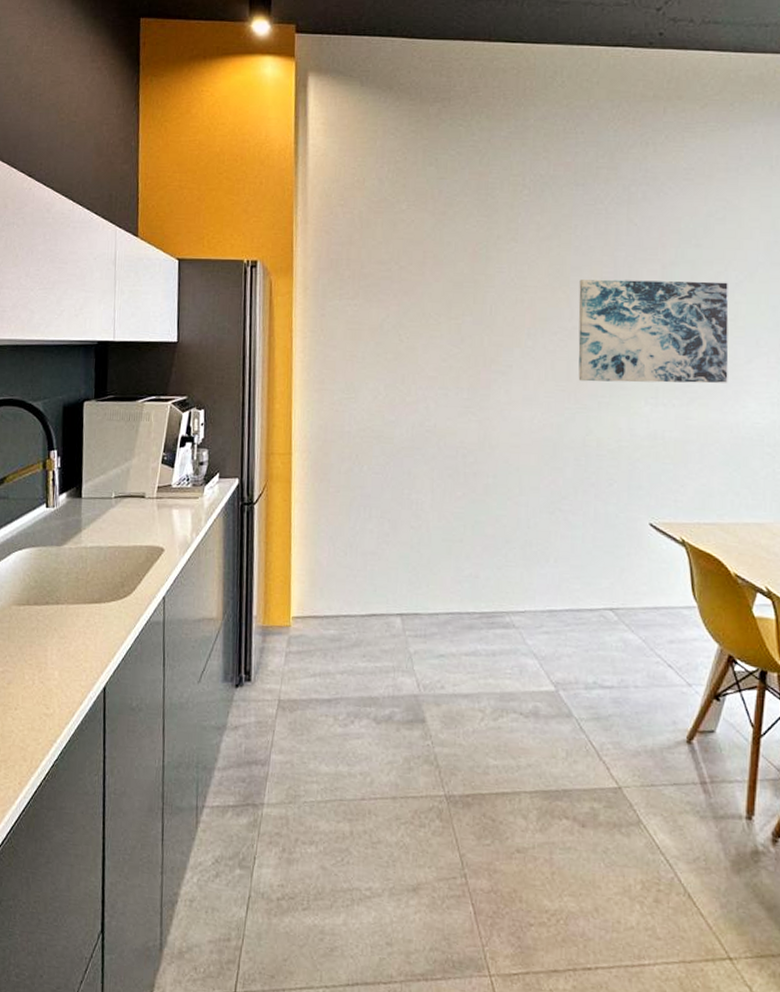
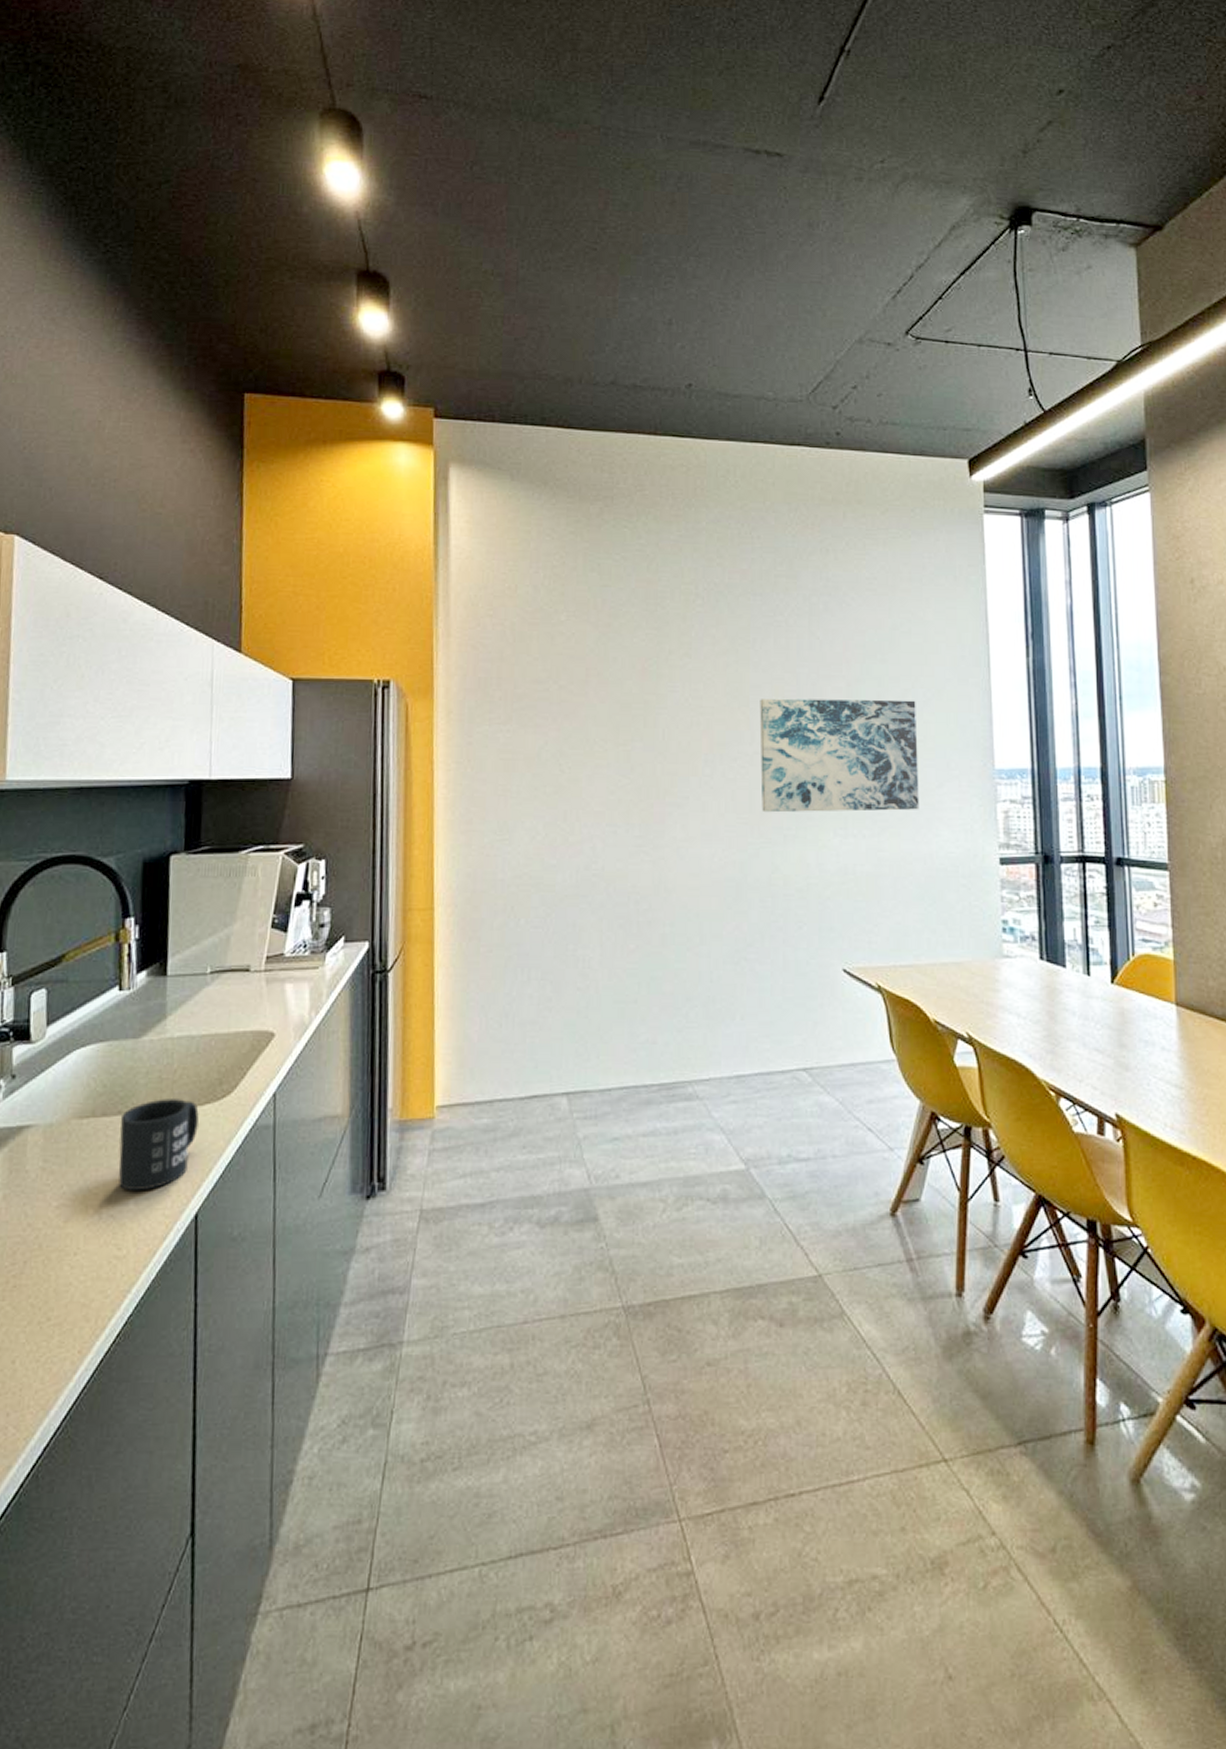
mug: none [47,595,106,665] -> present [118,1099,199,1192]

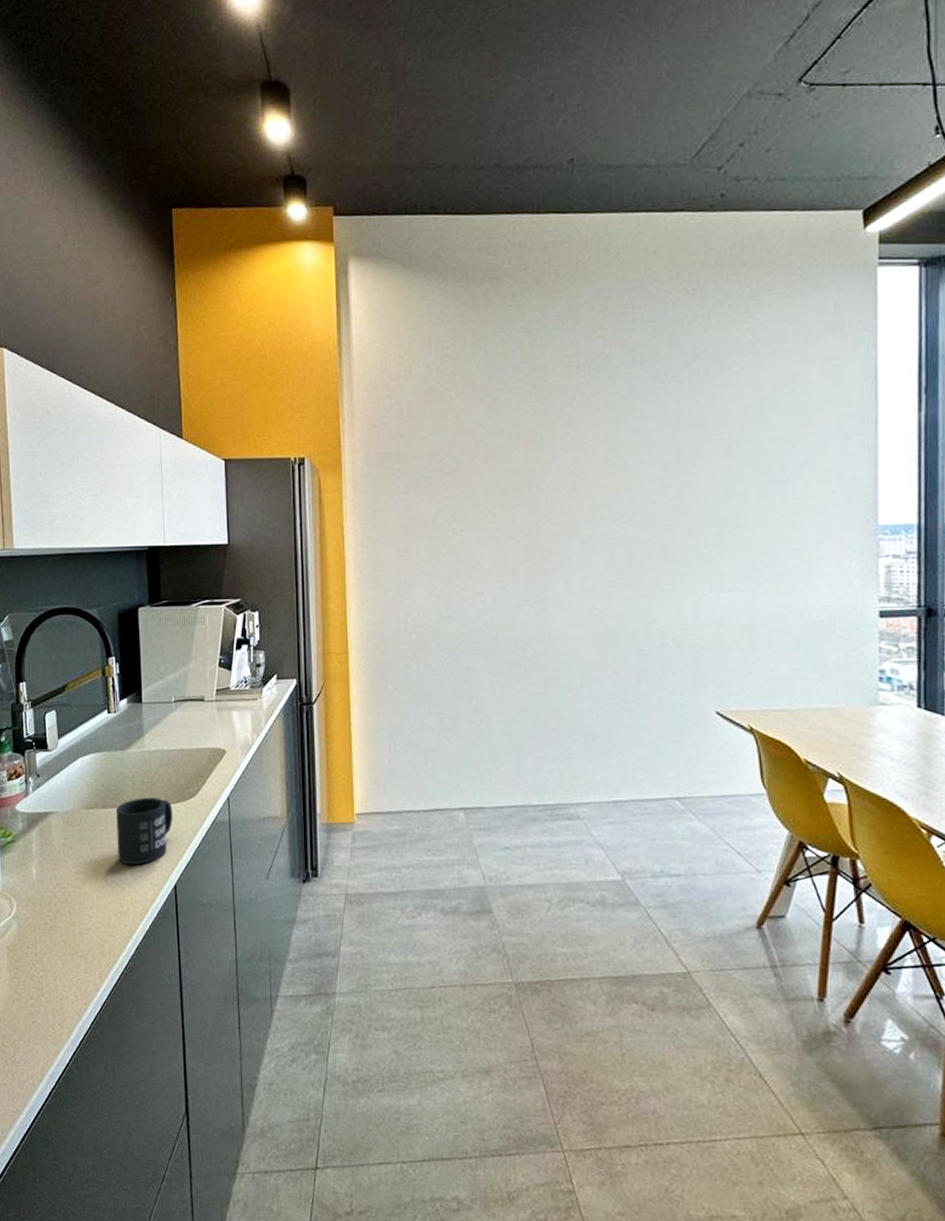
wall art: present [759,698,919,813] -> none [638,460,798,569]

